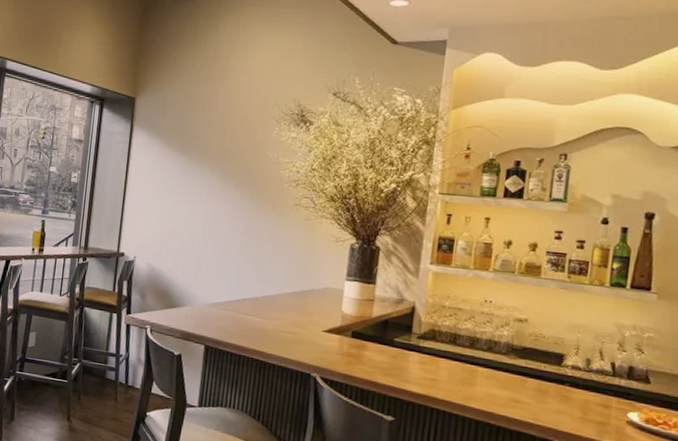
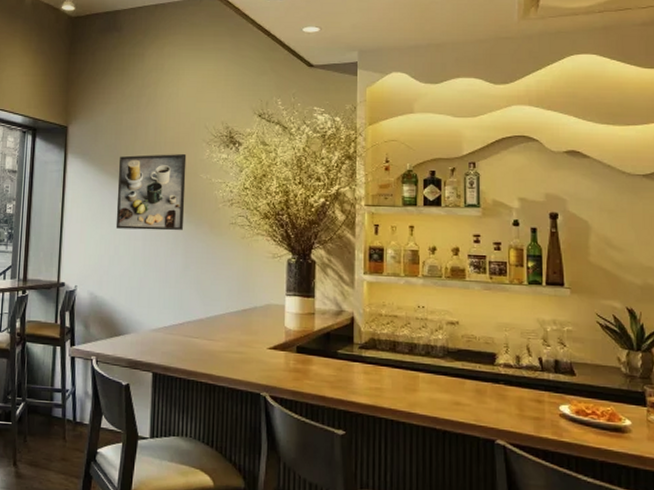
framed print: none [177,130,255,209] -> present [115,153,187,231]

